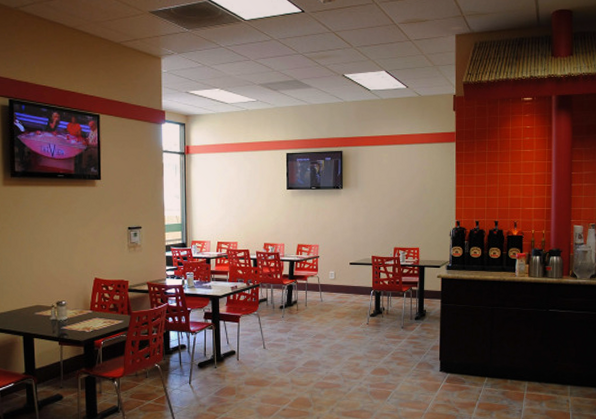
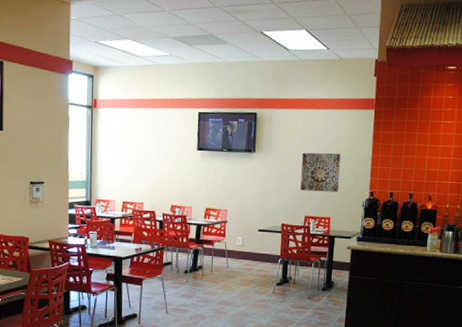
wall art: none [388,185,425,223] -> present [300,152,341,193]

